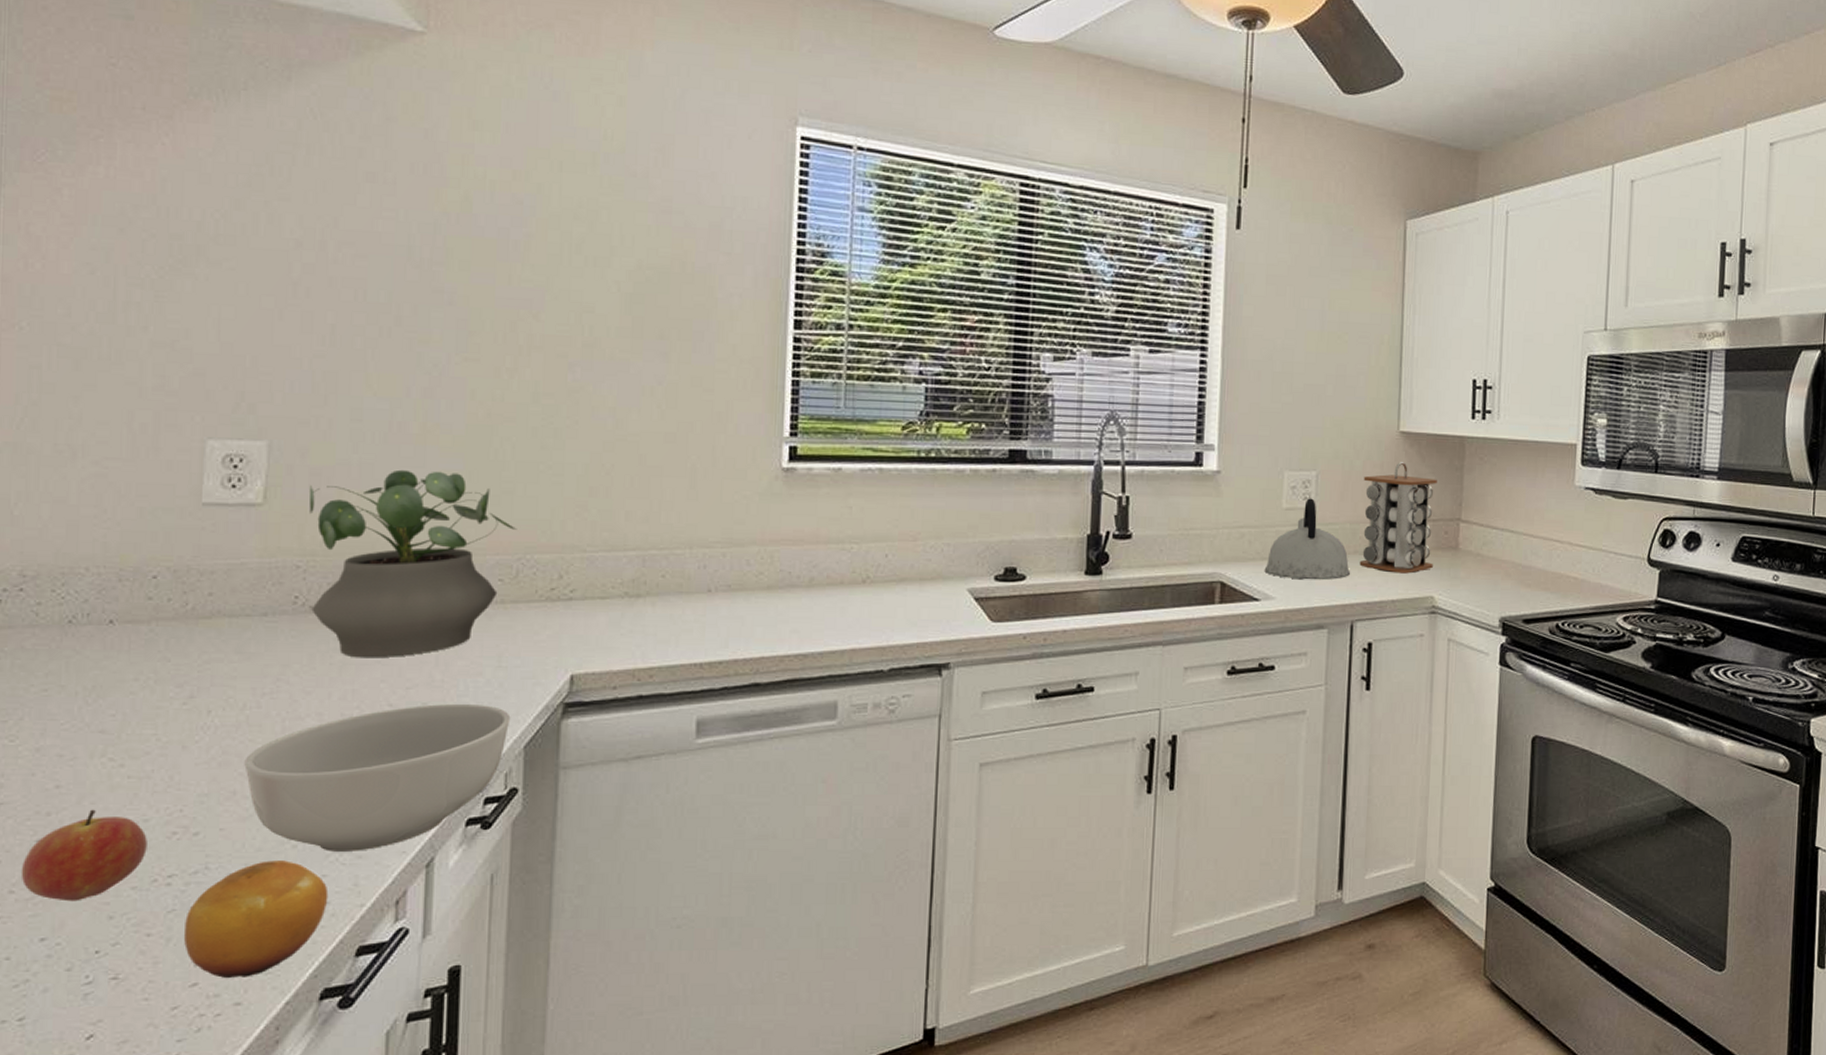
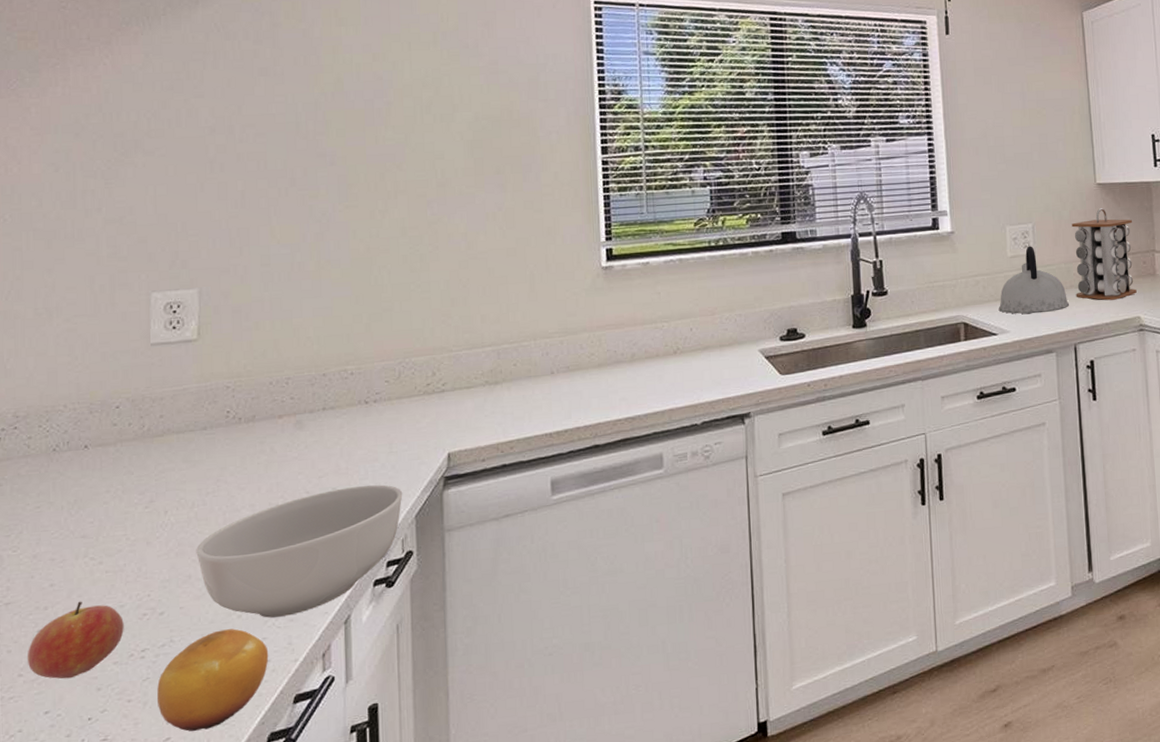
potted plant: present [308,469,517,658] -> none [232,298,397,456]

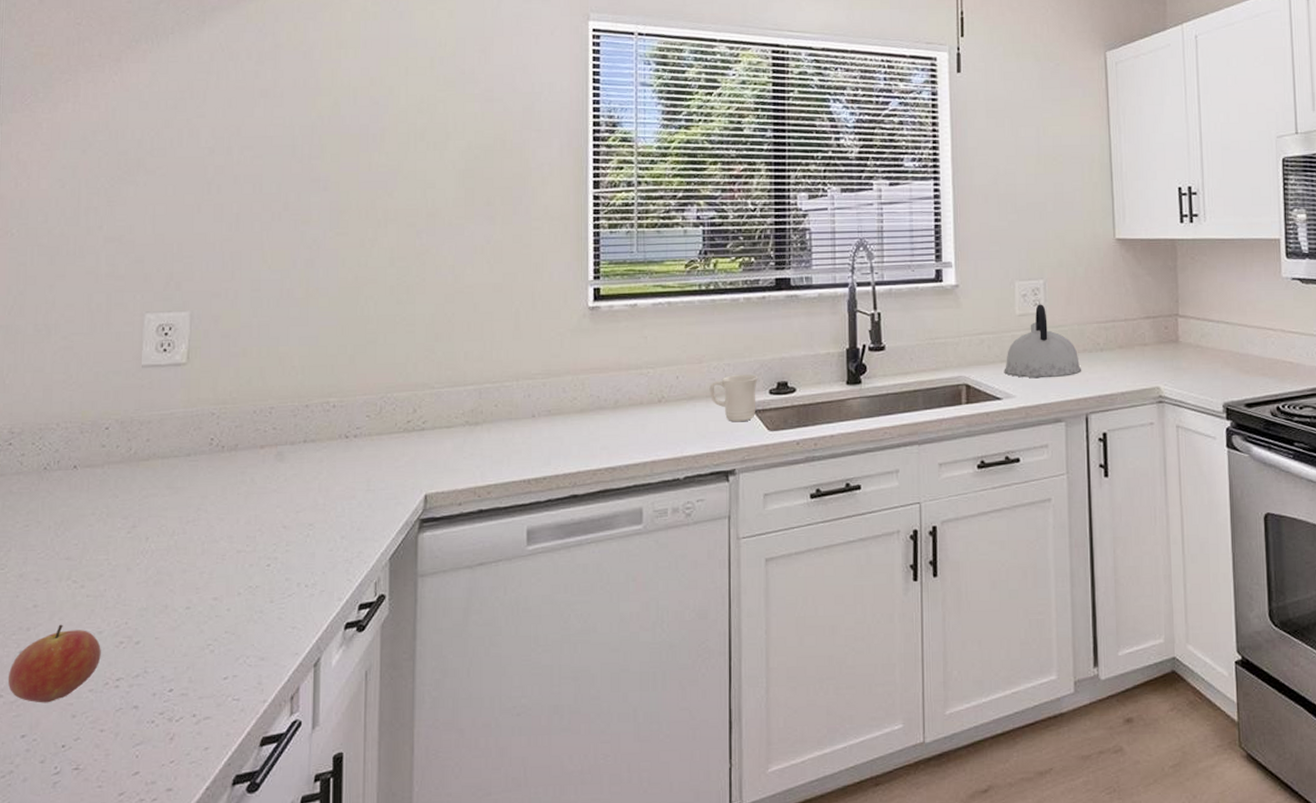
fruit: present [157,629,269,732] -> none [129,664,239,767]
bowl: present [196,484,403,618] -> none [174,523,378,655]
mug: none [722,323,769,369] -> present [709,374,758,422]
spice rack: present [1071,208,1137,301] -> none [1086,266,1157,368]

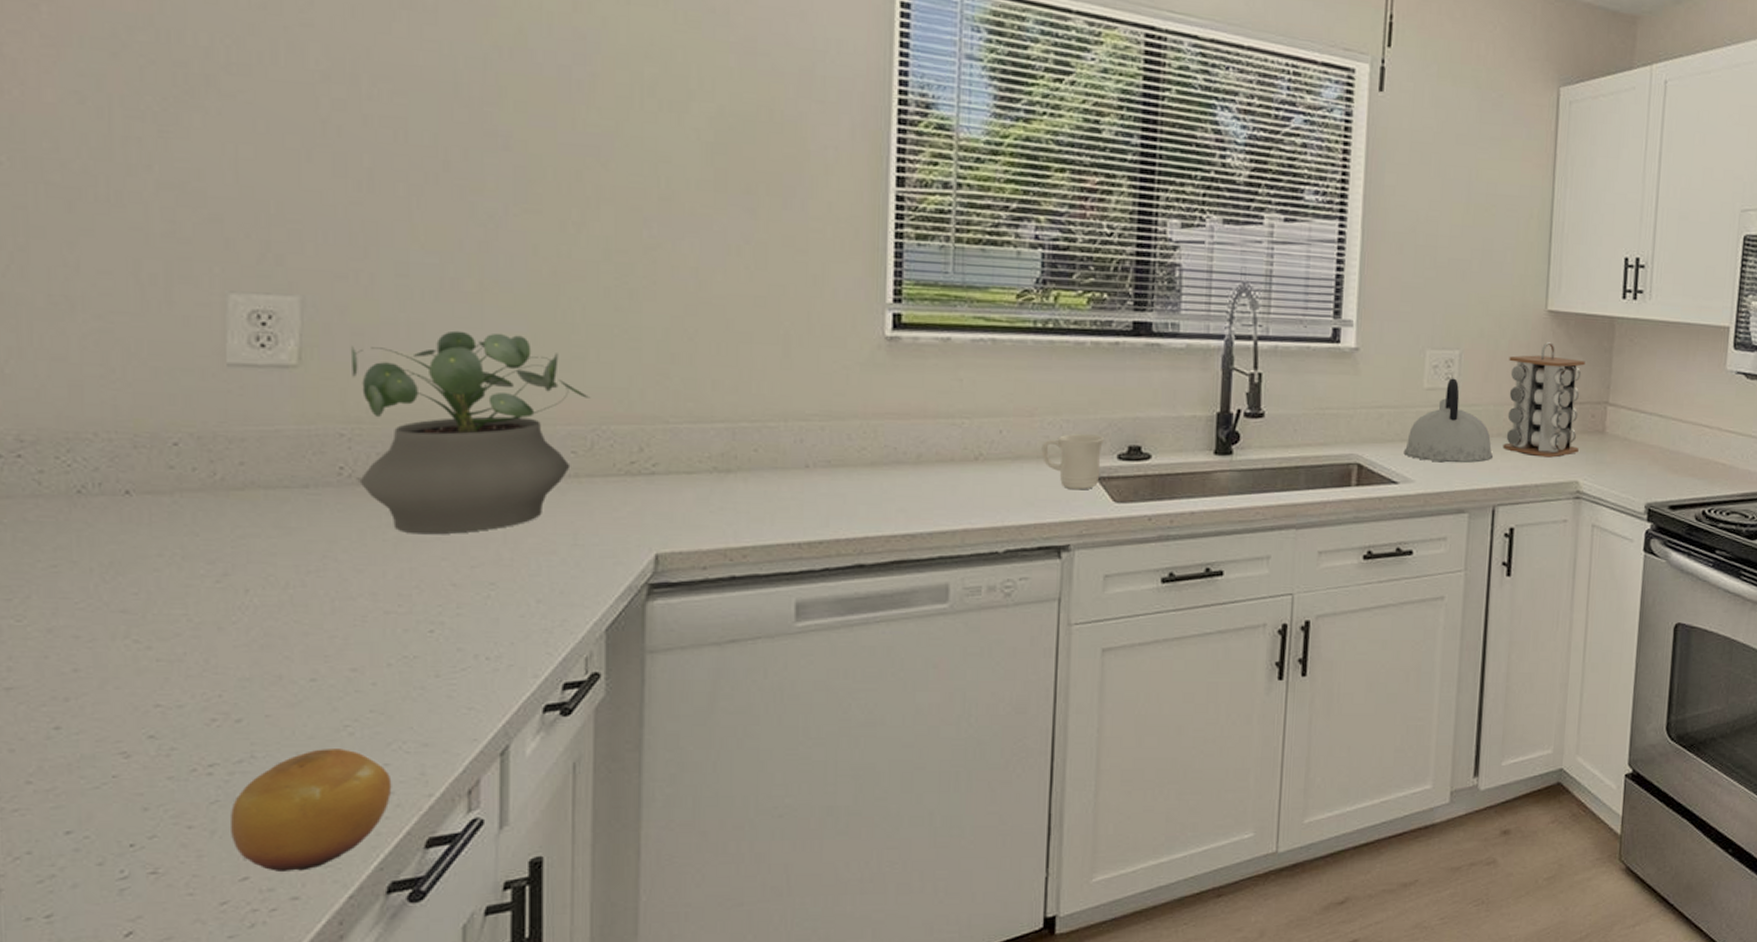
fruit: present [7,624,101,703] -> none [38,694,183,793]
fruit: none [129,664,239,767] -> present [231,749,392,871]
potted plant: none [220,327,380,488] -> present [350,330,591,535]
spice rack: none [1086,266,1157,368] -> present [1502,342,1585,458]

